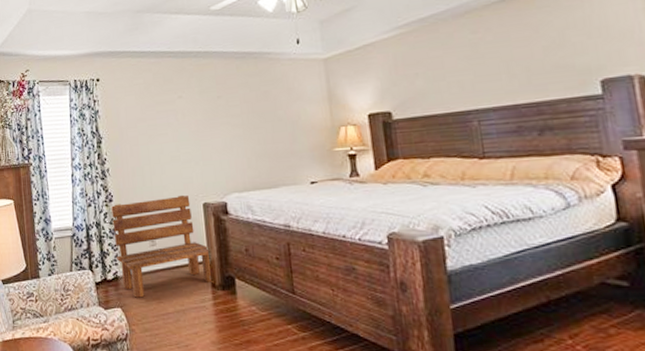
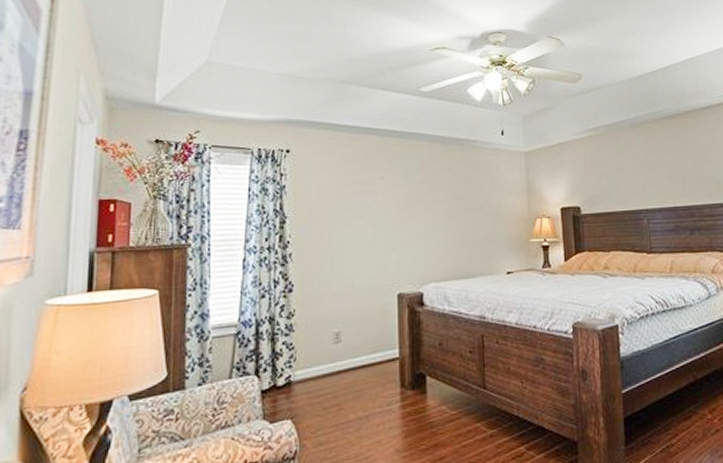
bench: present [111,194,214,298] -> none [290,284,403,406]

